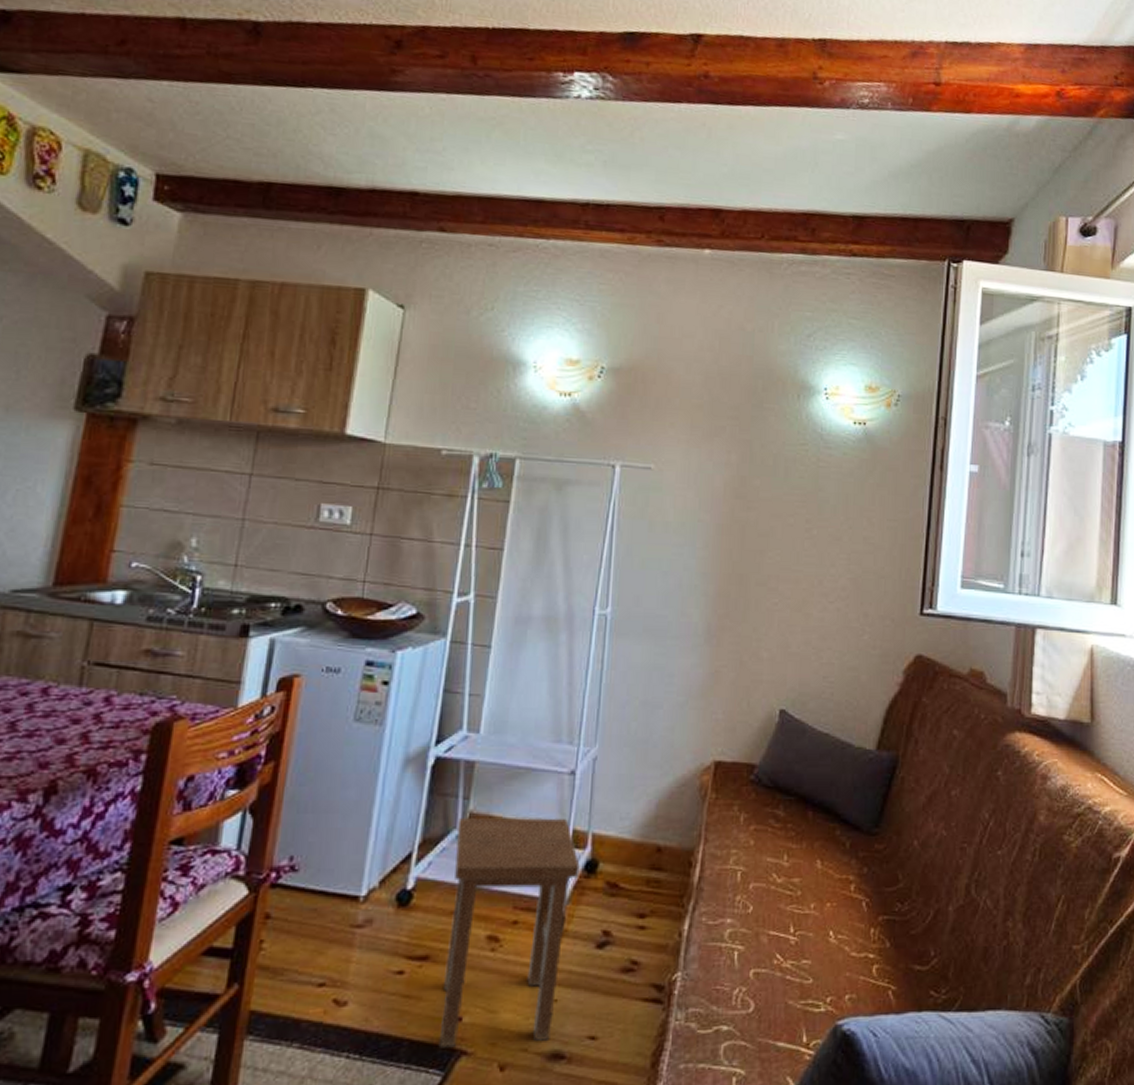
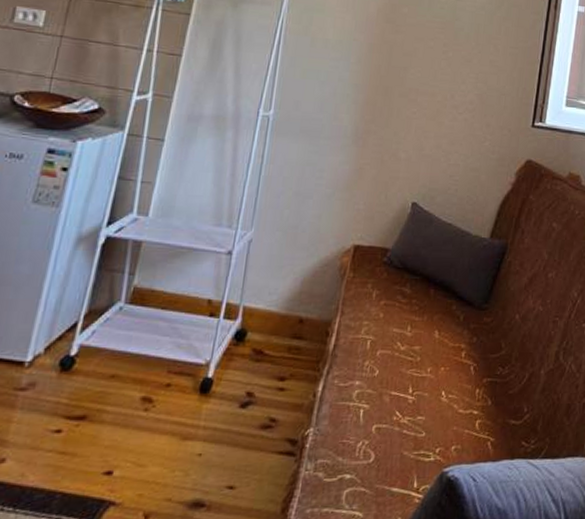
stool: present [438,816,580,1048] -> none [89,290,231,500]

